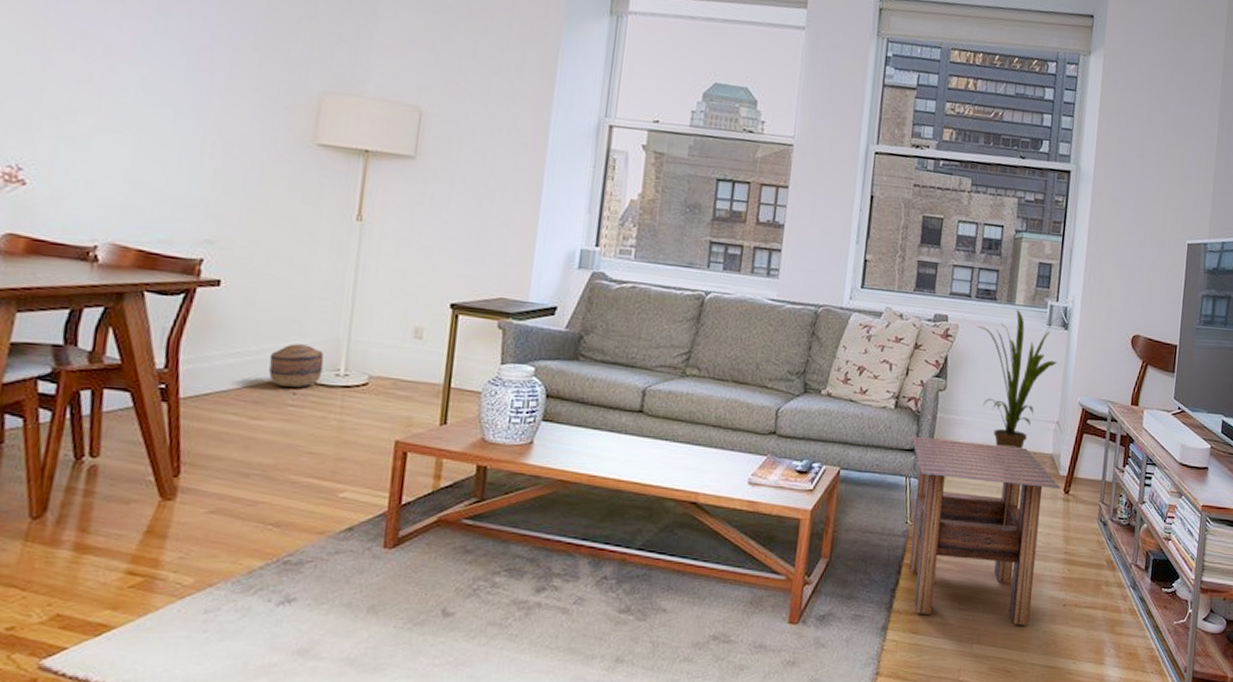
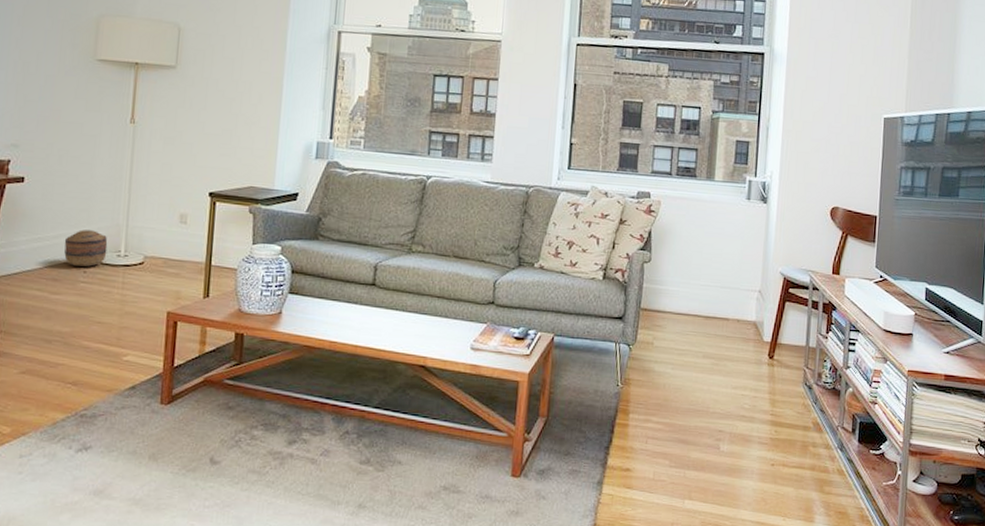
side table: present [909,436,1061,626] -> none [620,304,765,484]
house plant: present [978,310,1059,460] -> none [679,185,758,327]

